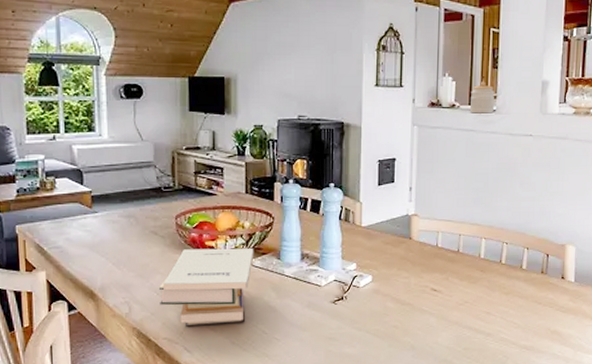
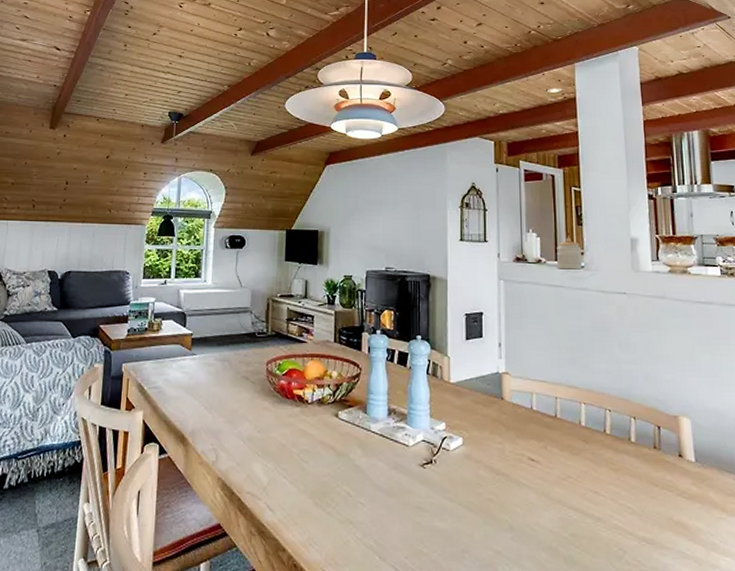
books: present [159,247,254,327] -> none [246,397,341,482]

